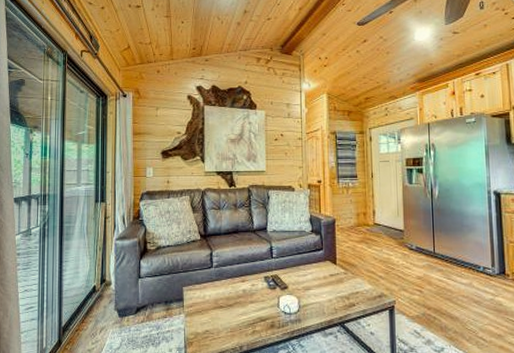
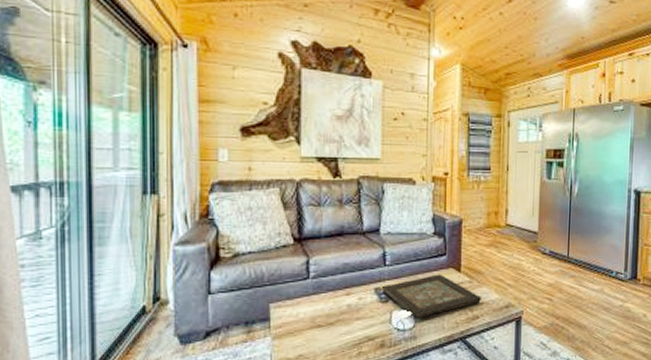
decorative tray: none [271,266,356,304] -> present [382,274,481,318]

